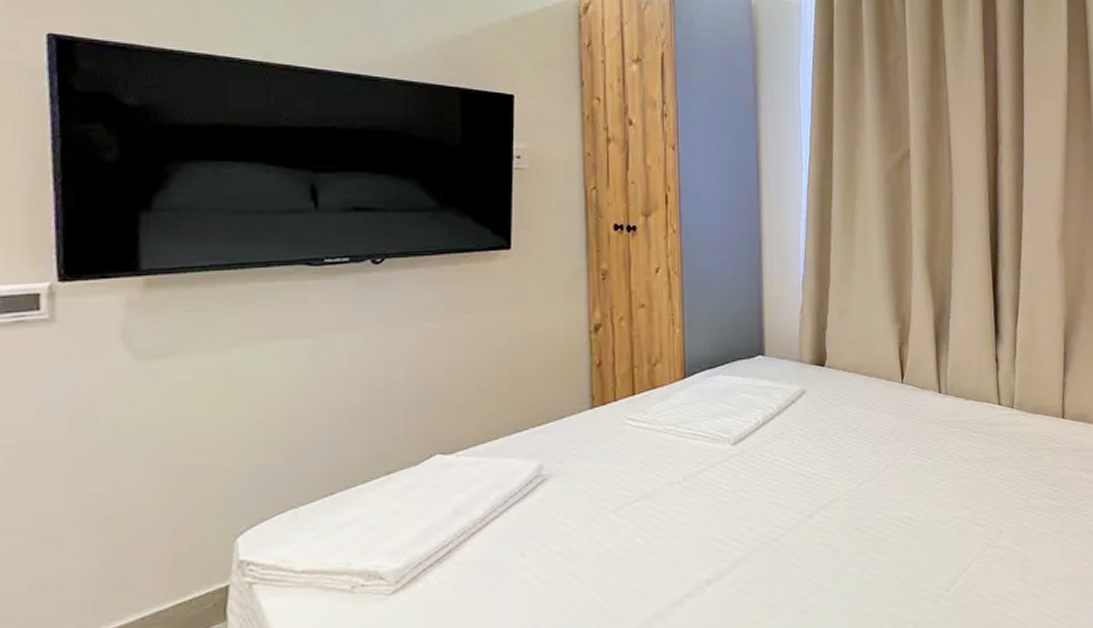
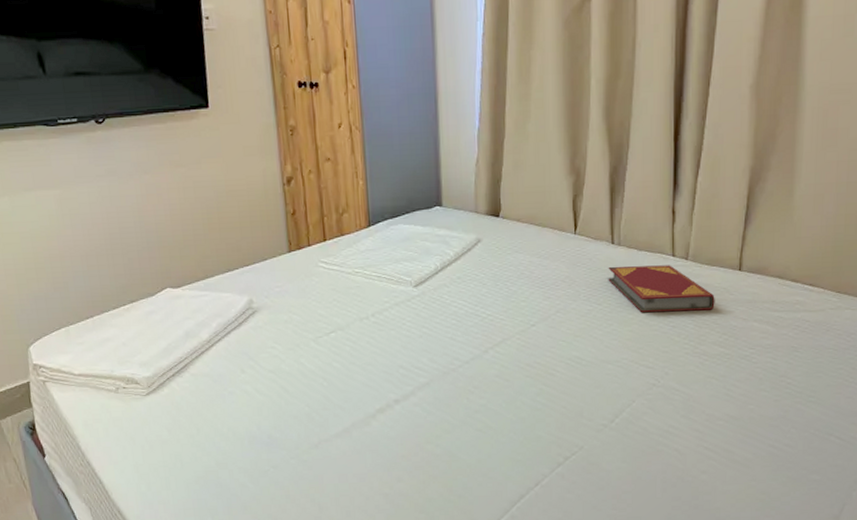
hardback book: none [936,414,1043,465] -> present [608,265,715,313]

